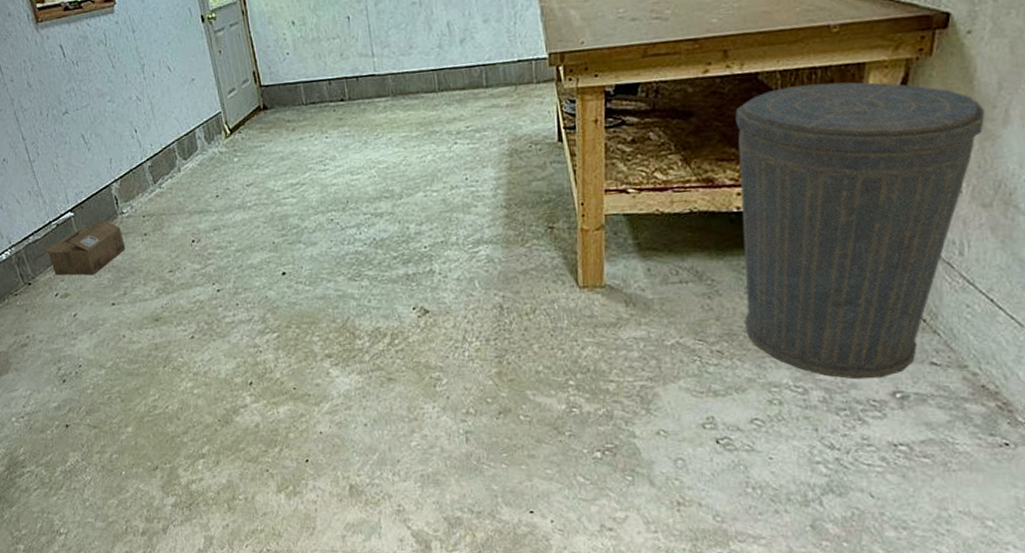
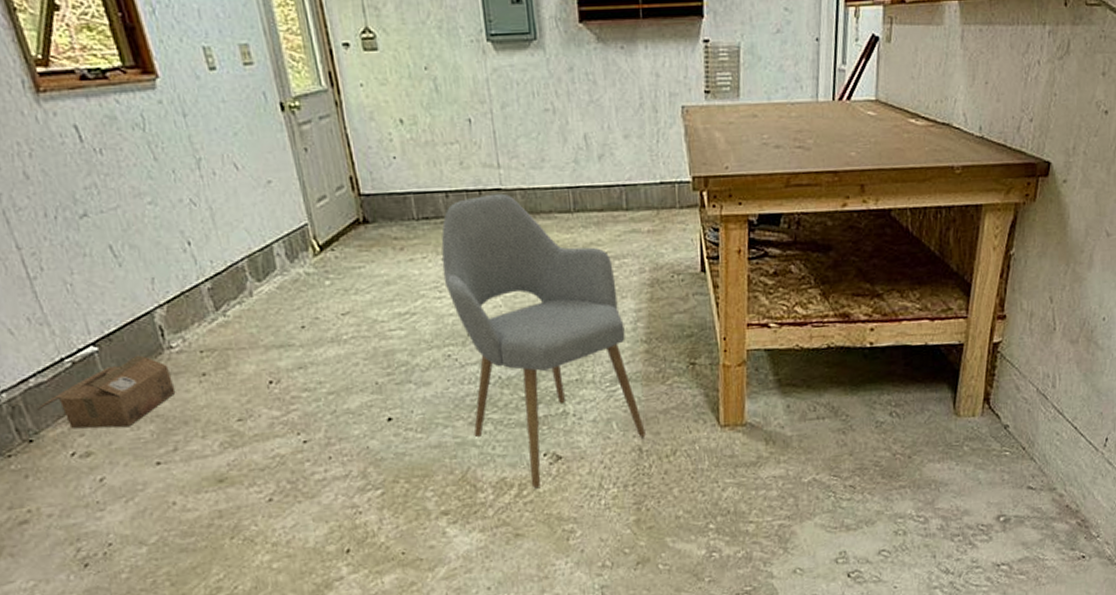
chair: none [325,78,506,338] -> present [441,193,645,488]
trash can: present [735,82,986,380] -> none [870,222,1075,507]

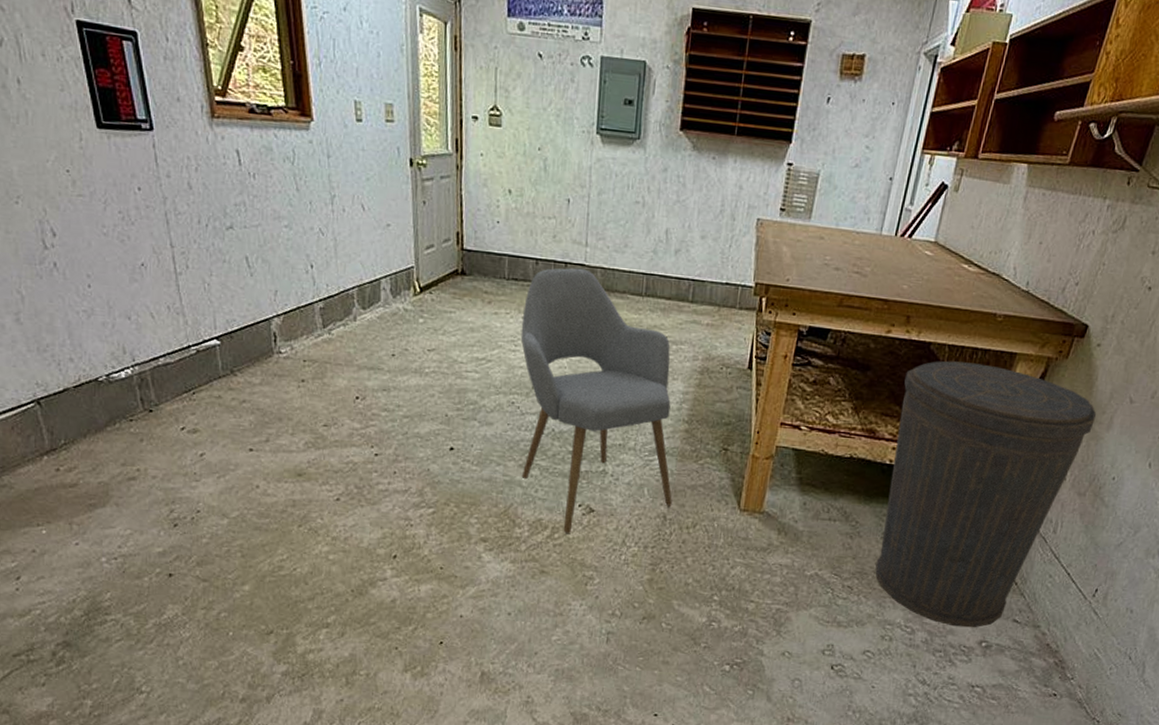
cardboard box: present [36,355,176,429] -> none [160,354,277,414]
trash can: none [870,222,1075,507] -> present [875,361,1097,628]

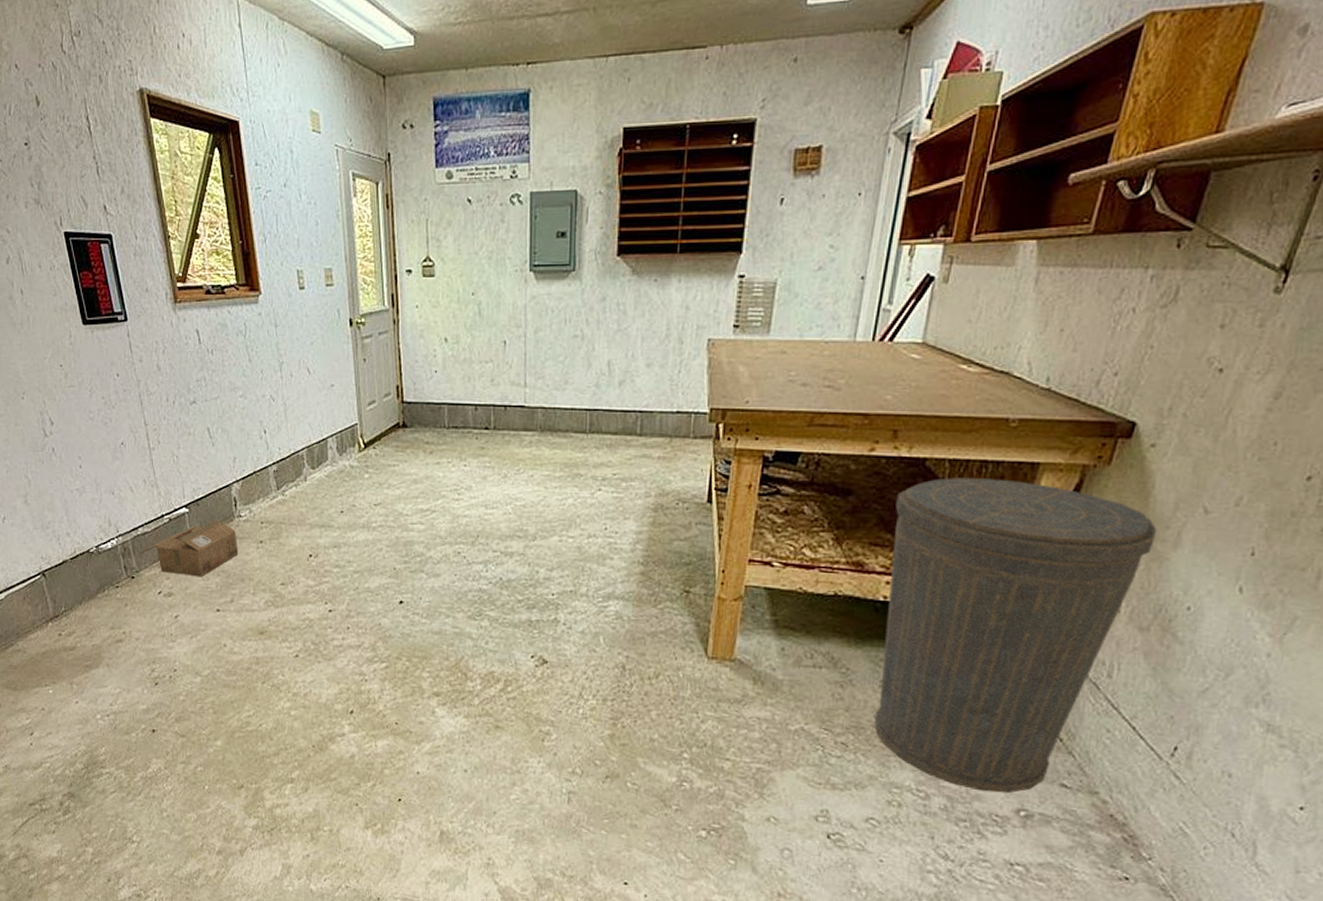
cardboard box: none [160,354,277,414] -> present [140,519,239,577]
chair: present [520,268,672,533] -> none [463,410,631,686]

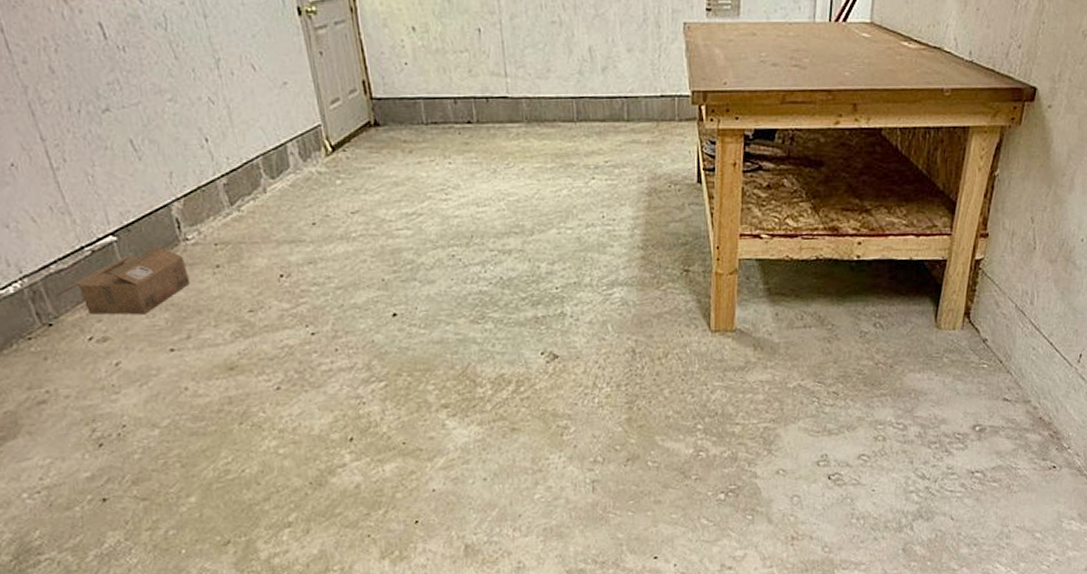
trash can: present [874,478,1158,794] -> none [858,142,1057,416]

